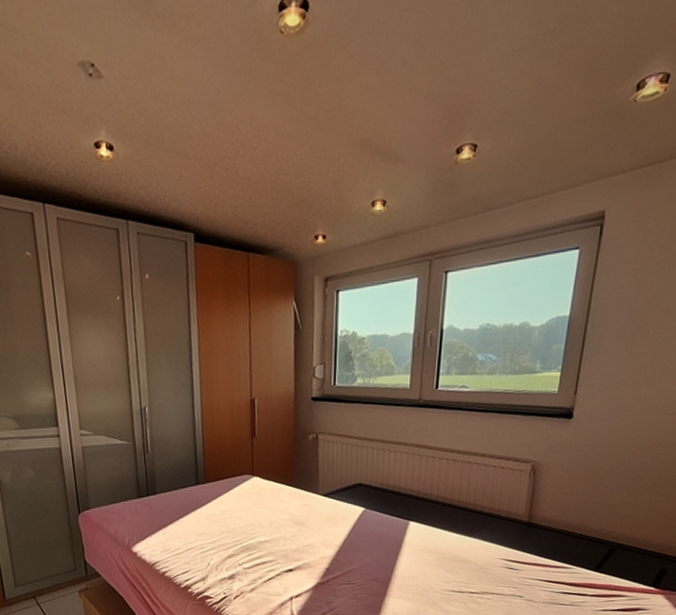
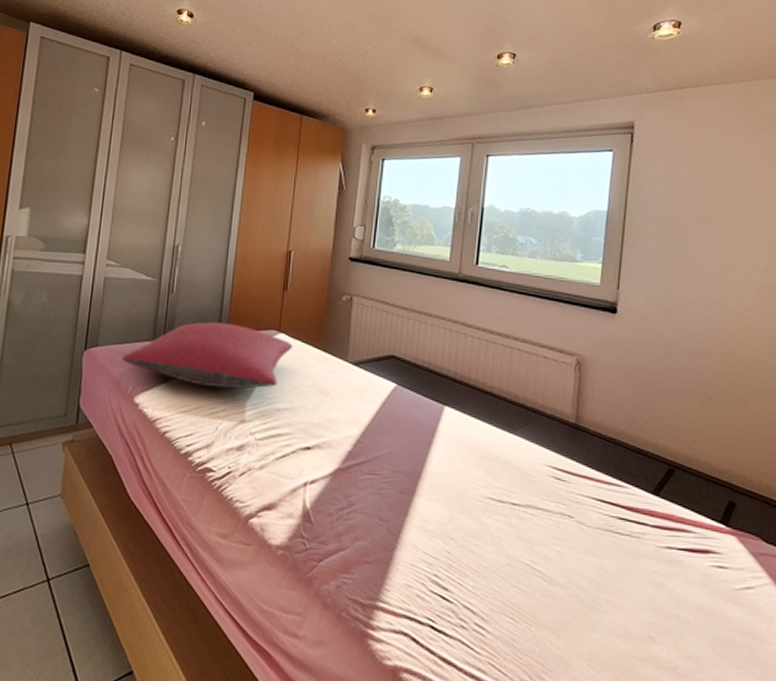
pillow: none [113,473,267,531] -> present [121,321,293,389]

